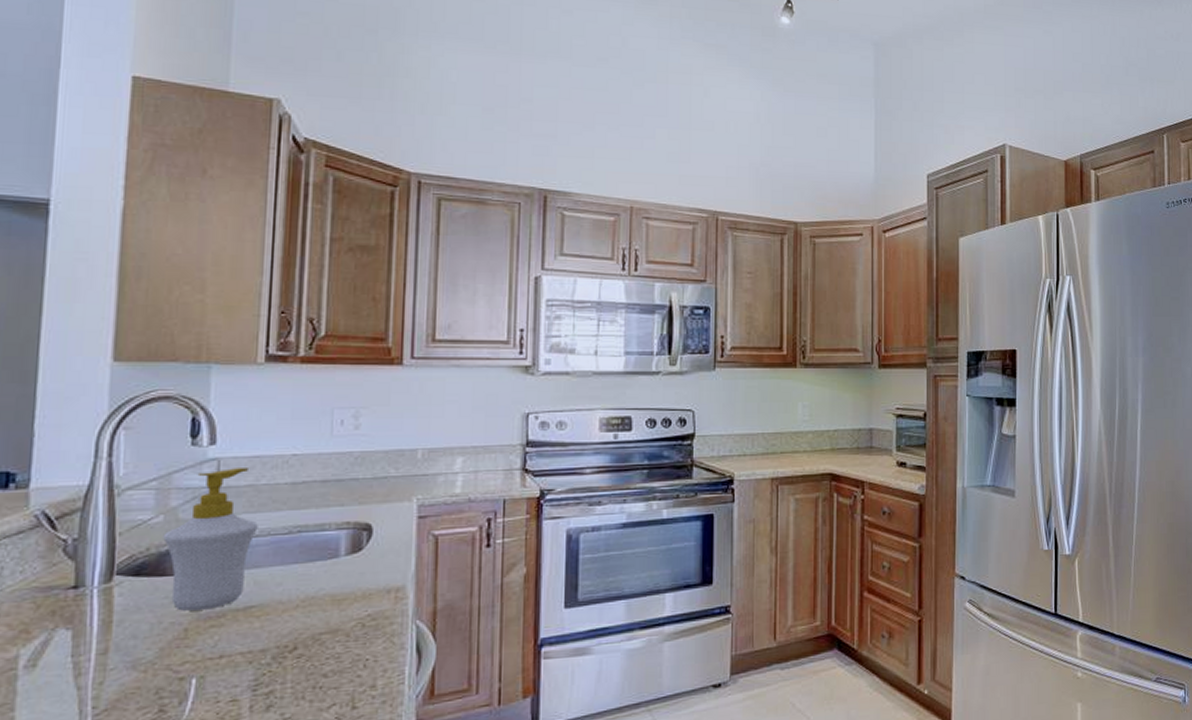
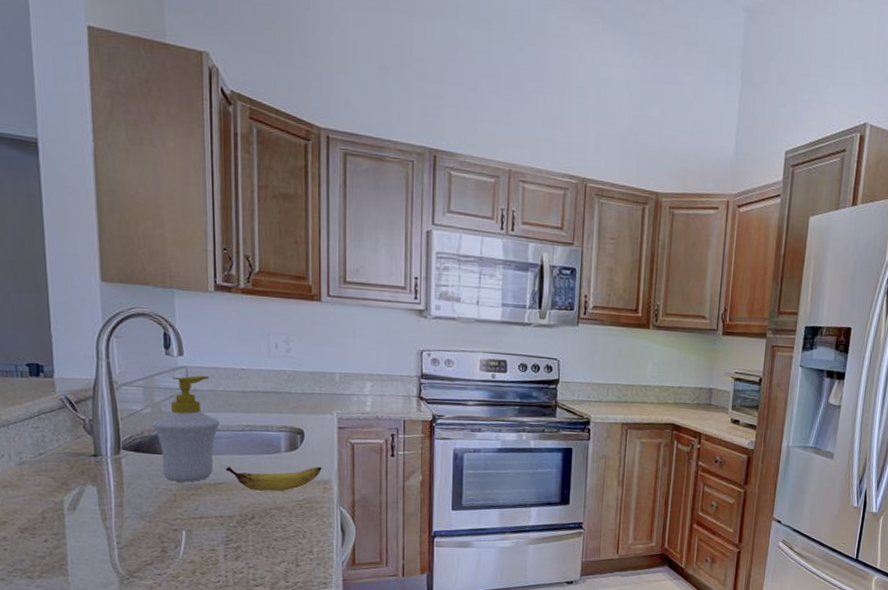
banana: none [260,569,394,611] -> present [225,466,322,492]

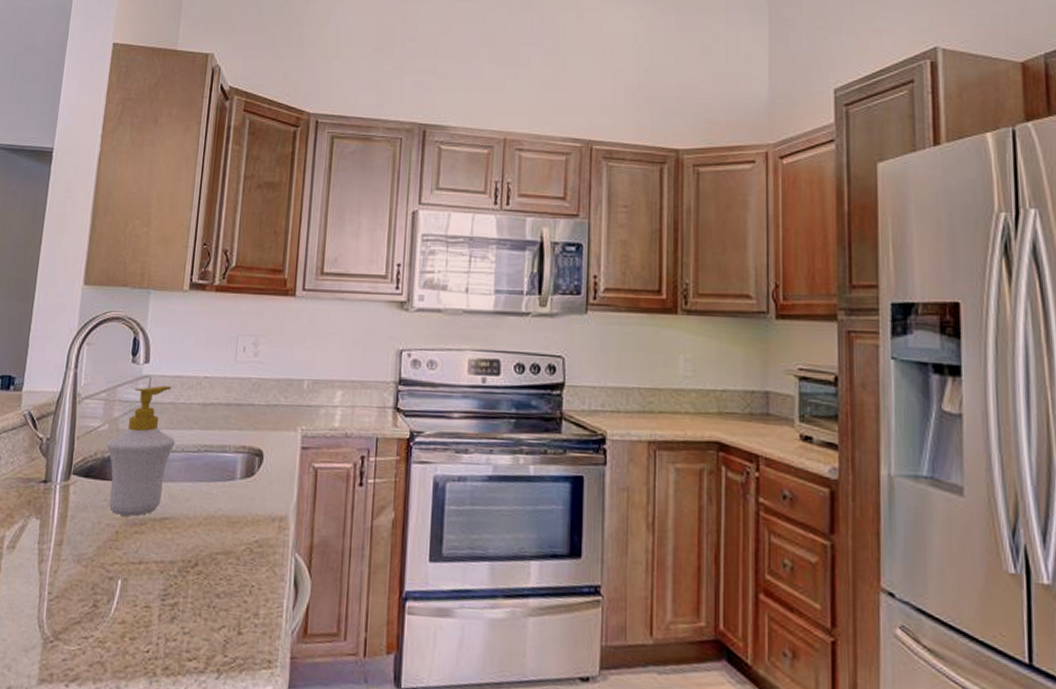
banana: present [225,466,322,492] -> none [173,497,279,530]

